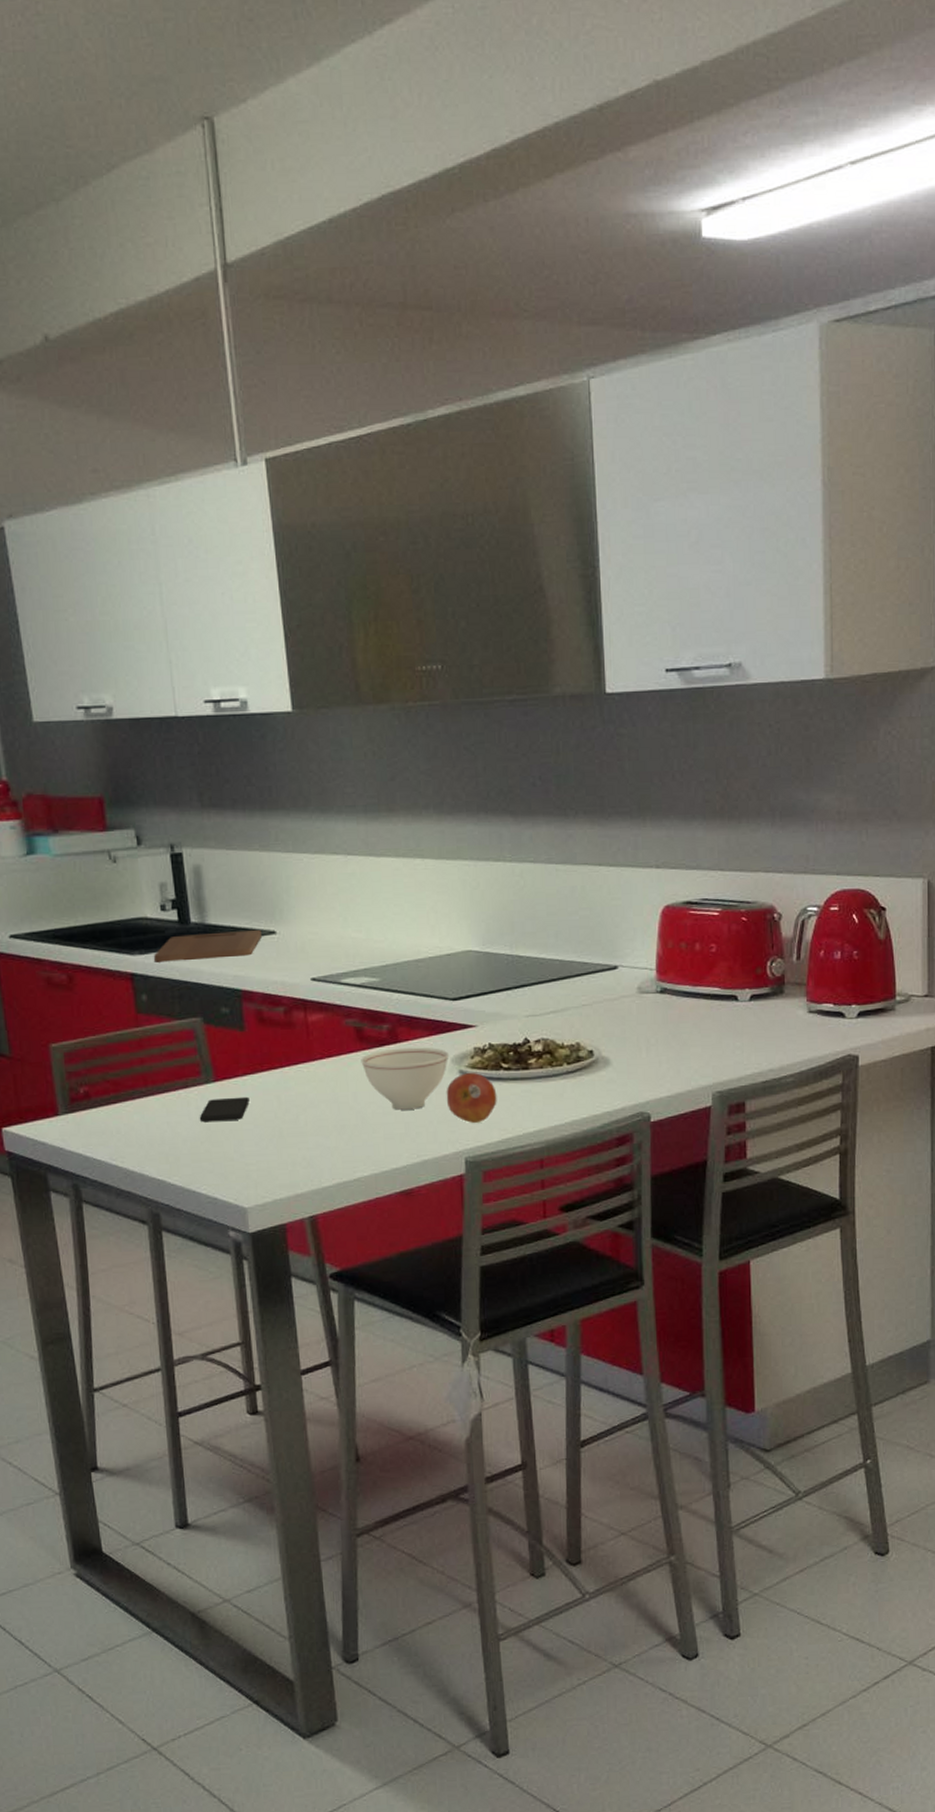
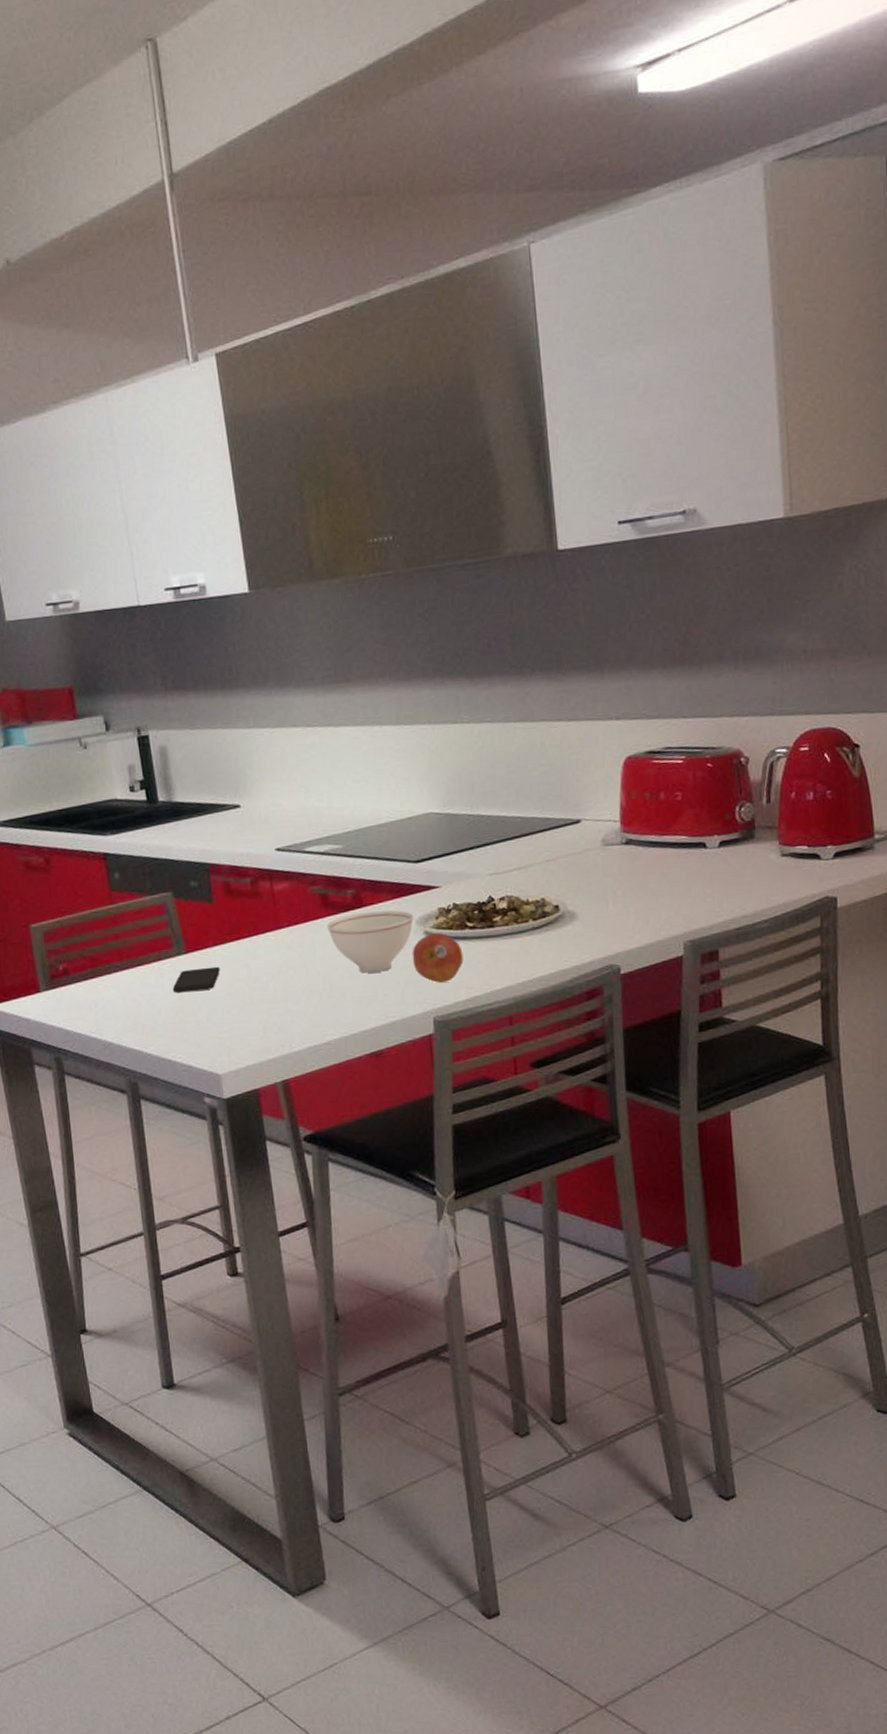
cutting board: present [154,929,261,962] -> none [125,804,227,841]

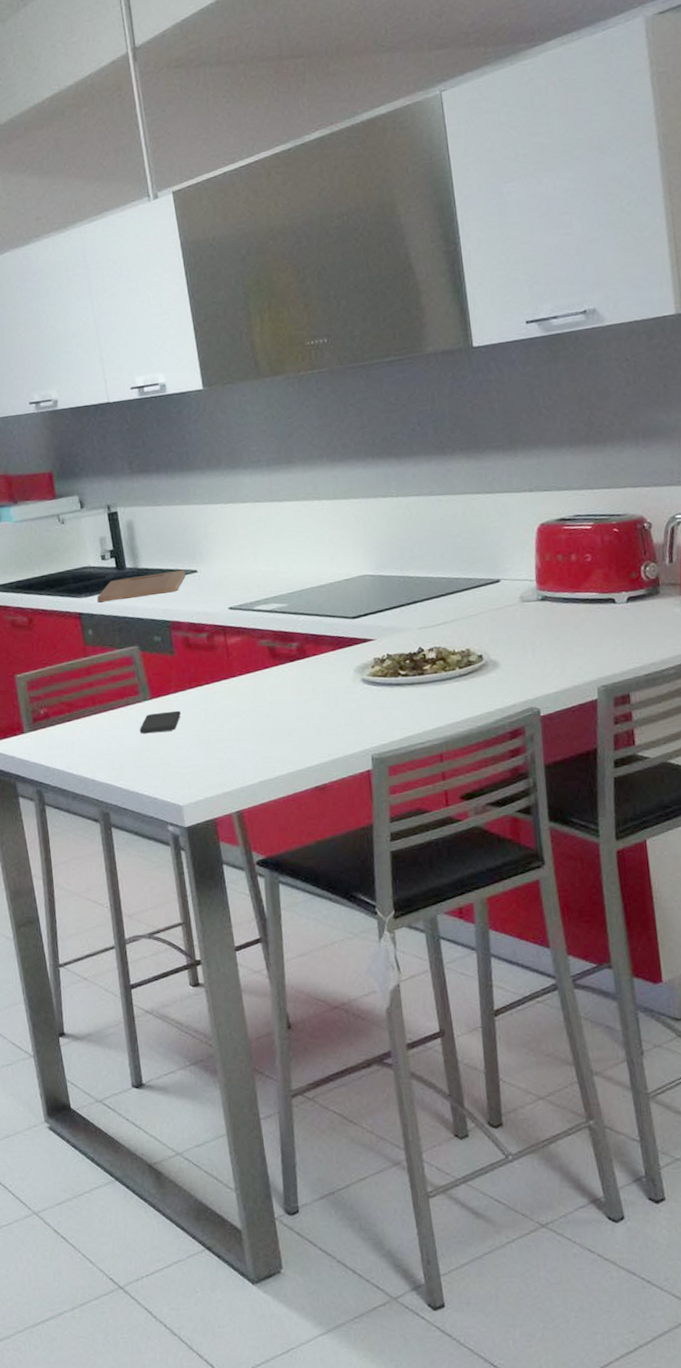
cutting board: none [125,804,227,841] -> present [97,569,185,603]
bowl: present [327,910,414,973] -> none [274,660,352,716]
fruit: present [412,932,464,983] -> none [351,679,398,724]

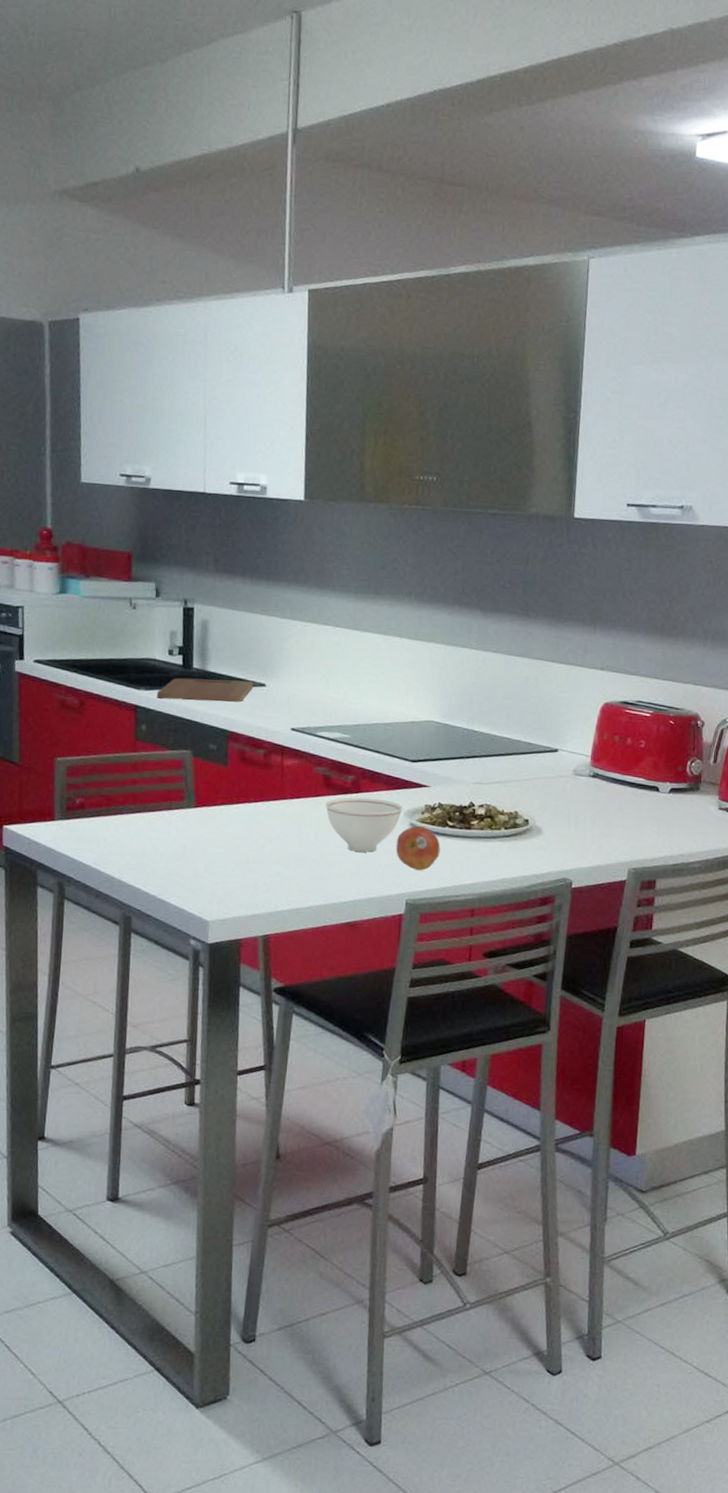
mobile phone: present [139,710,181,734] -> none [177,822,224,843]
bowl: none [274,660,352,716] -> present [325,797,403,852]
fruit: none [351,679,398,724] -> present [395,825,441,871]

